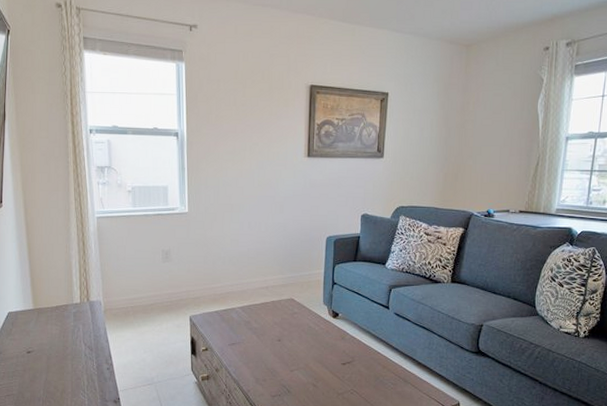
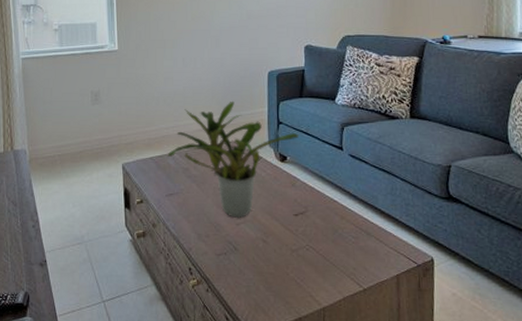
potted plant: none [231,262,351,366] -> present [167,101,299,219]

